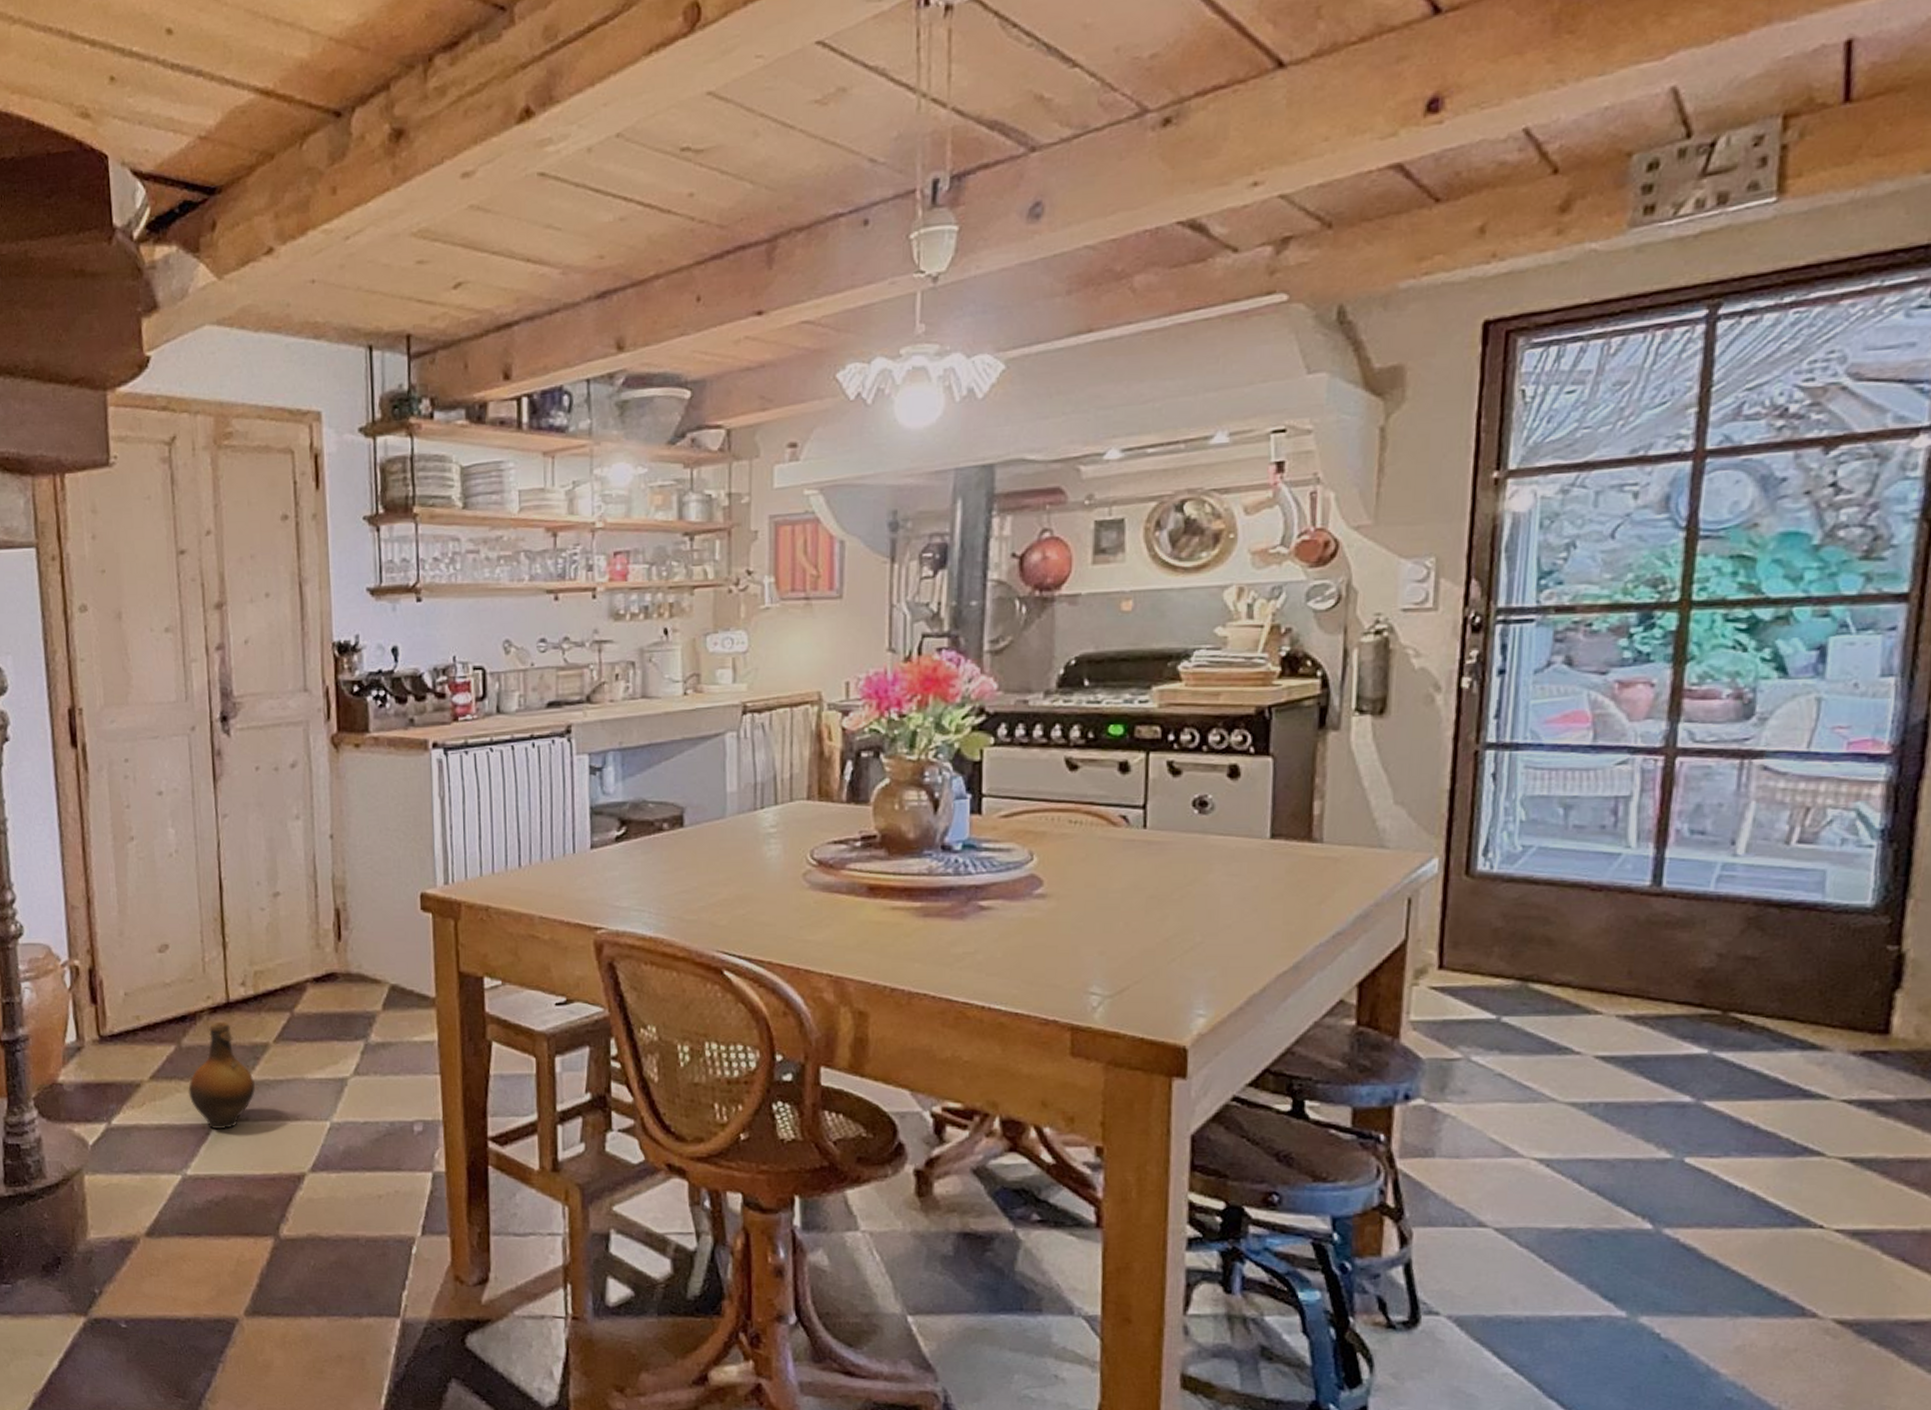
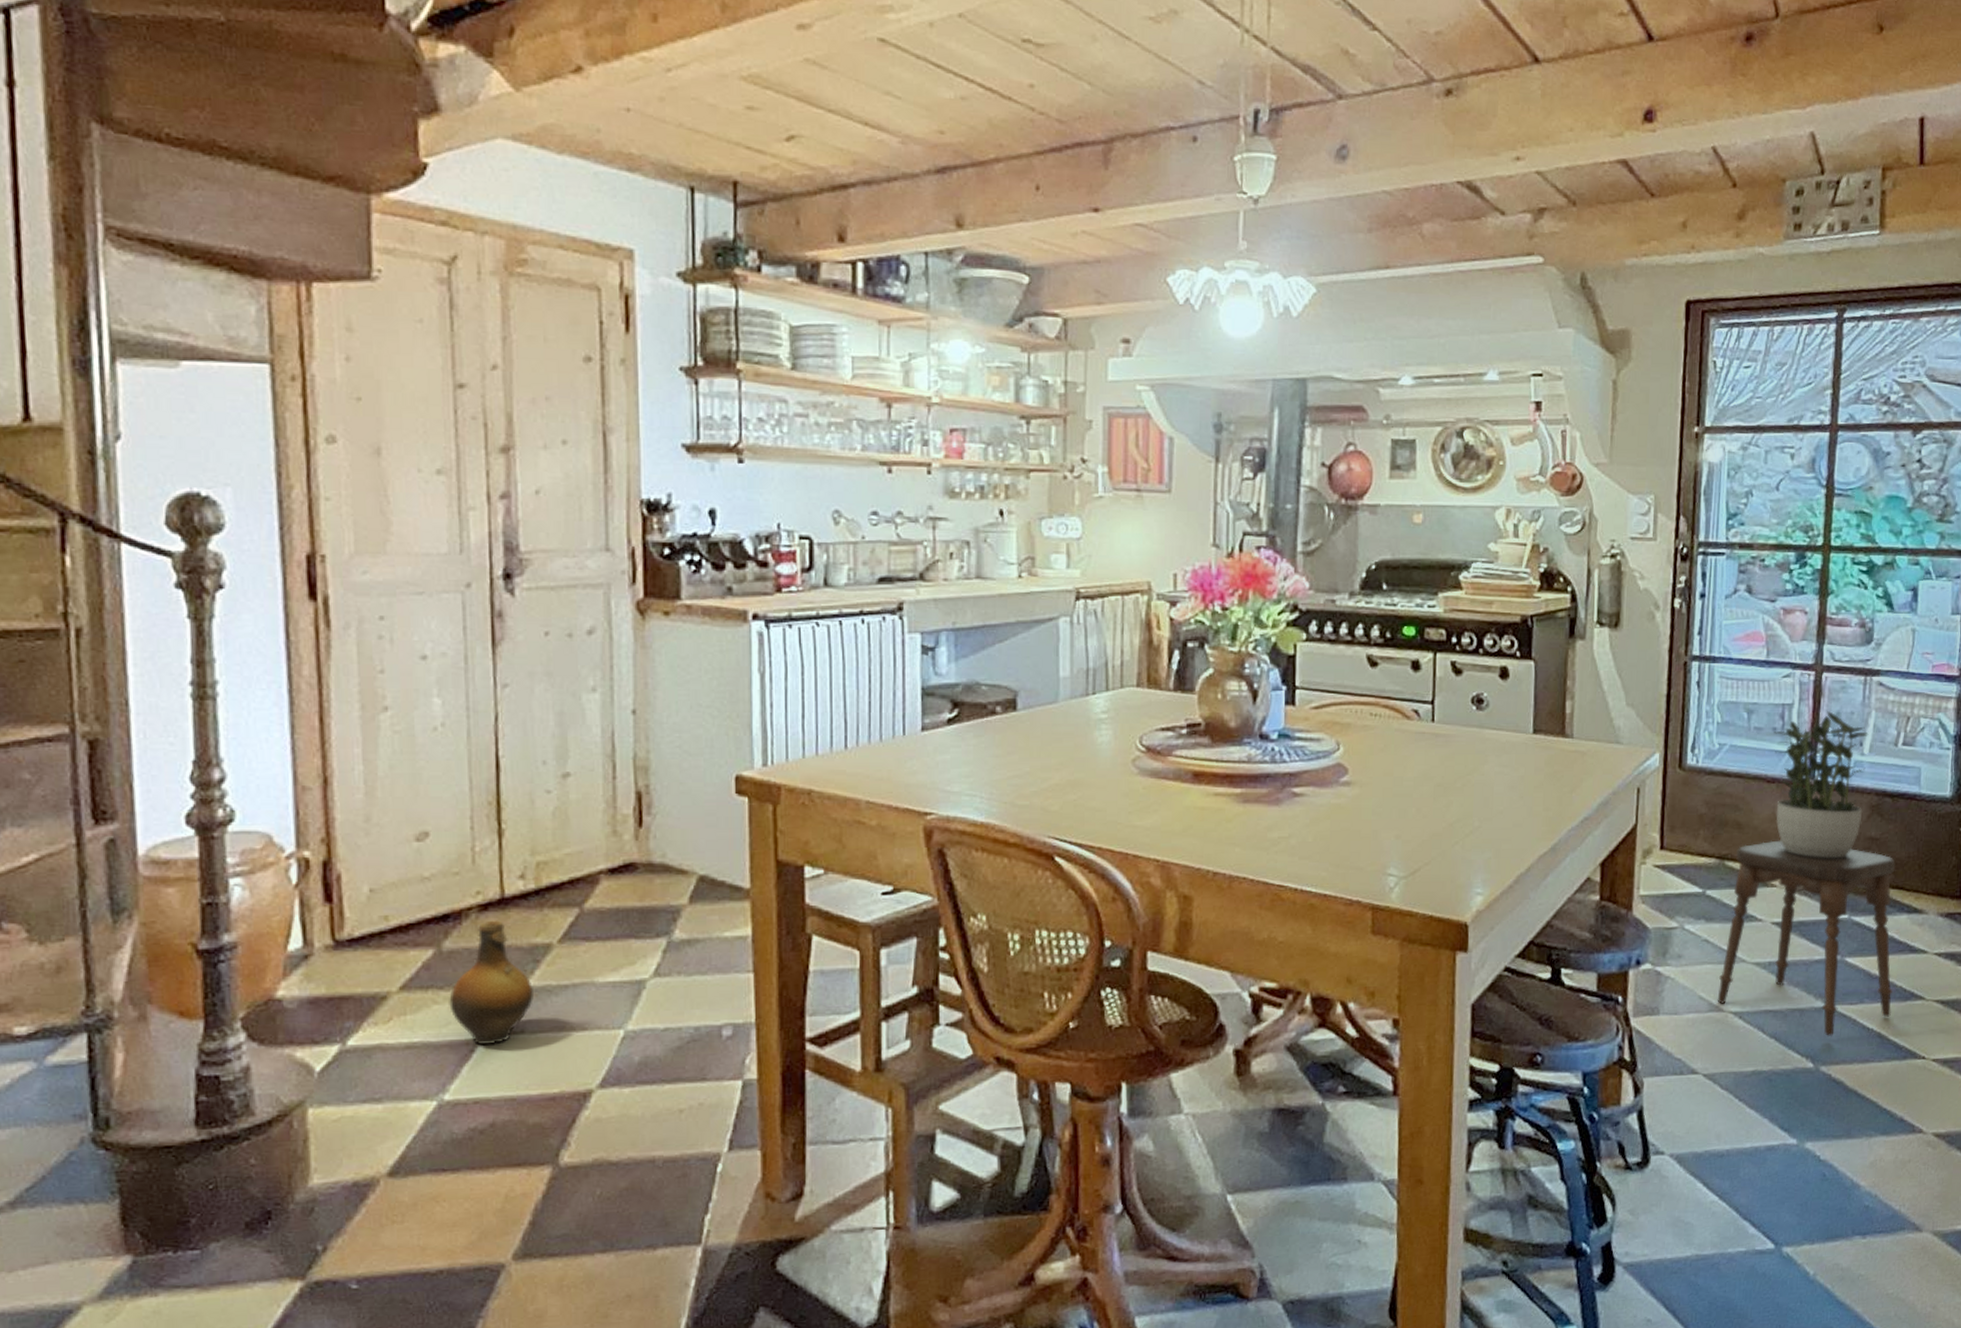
stool: none [1515,959,1783,1195] -> present [1717,840,1896,1037]
potted plant: none [1601,803,1745,981] -> present [1773,711,1869,858]

